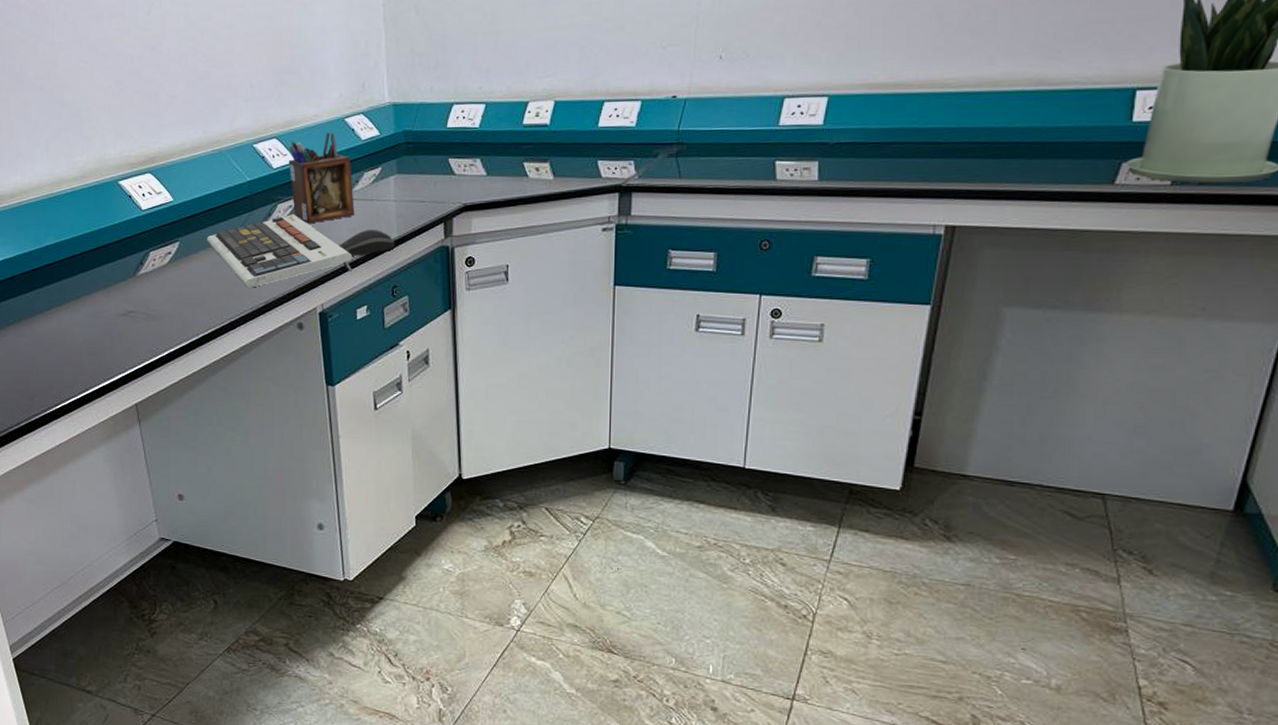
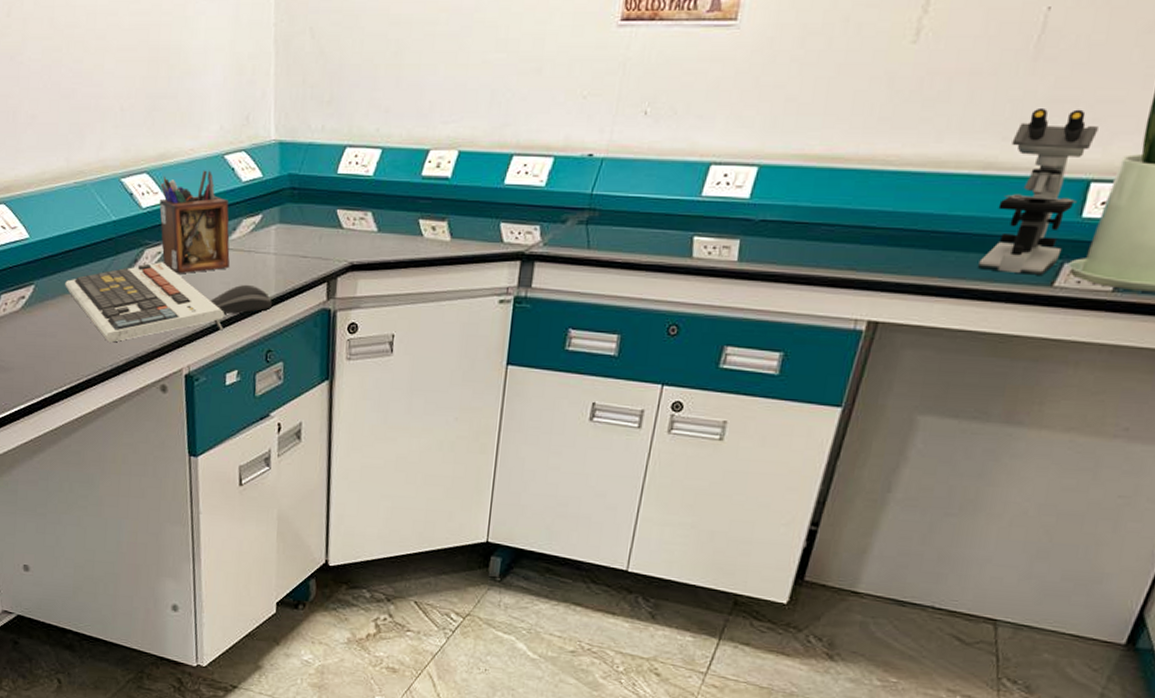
microscope: none [1042,28,1136,175] -> present [978,107,1098,275]

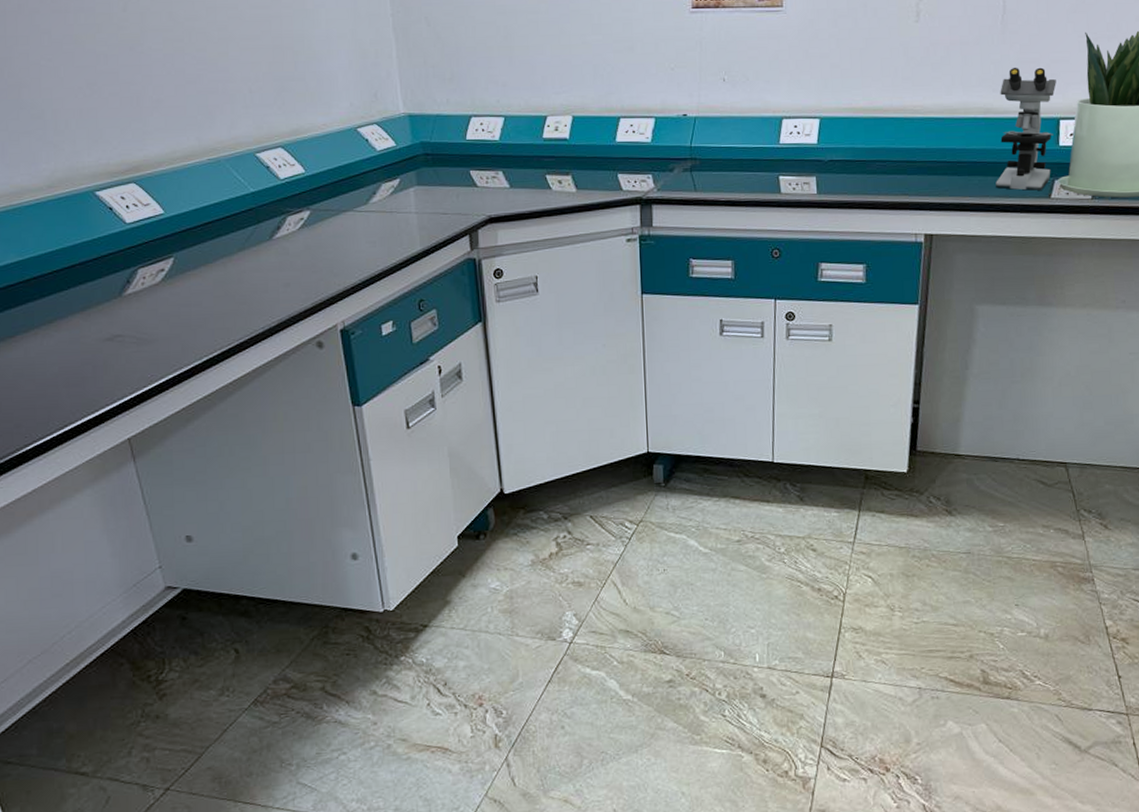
computer keyboard: present [65,262,225,343] -> none [207,227,375,306]
desk organizer: present [159,170,230,274] -> none [296,142,373,237]
computer mouse: present [210,284,272,314] -> none [358,241,419,270]

